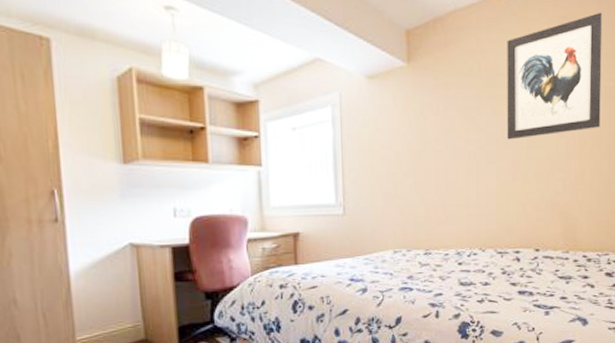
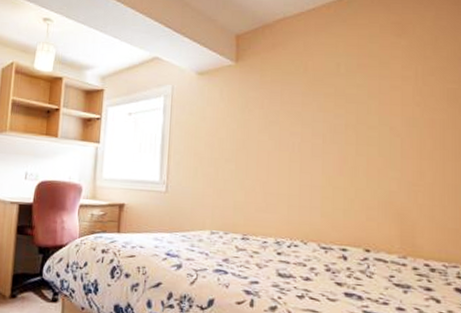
wall art: present [507,12,603,140] -> none [334,18,443,136]

